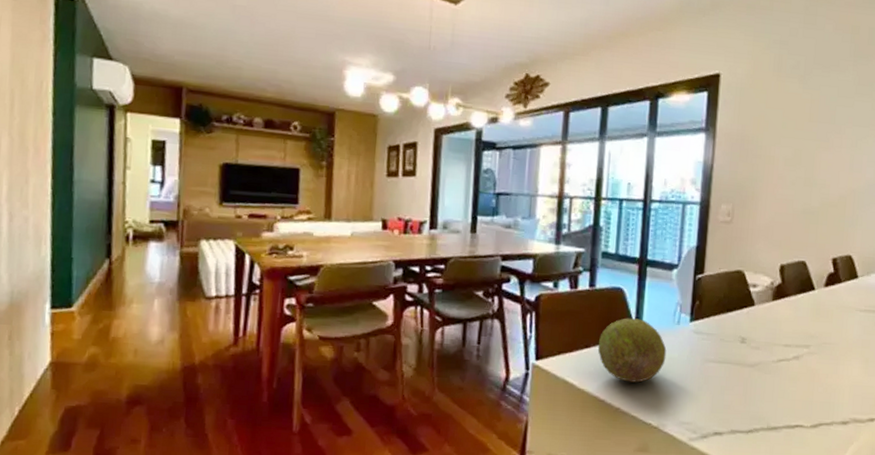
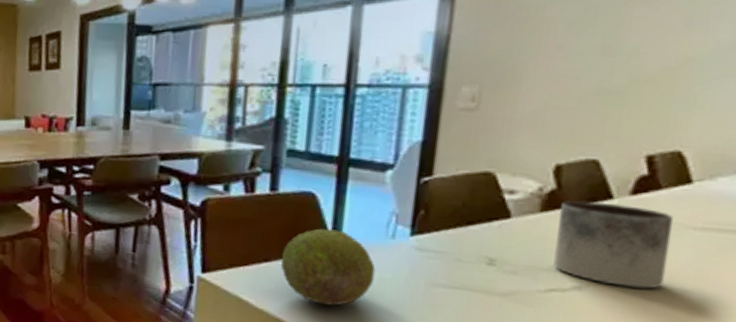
mug: none [781,292,849,356] -> present [553,201,674,289]

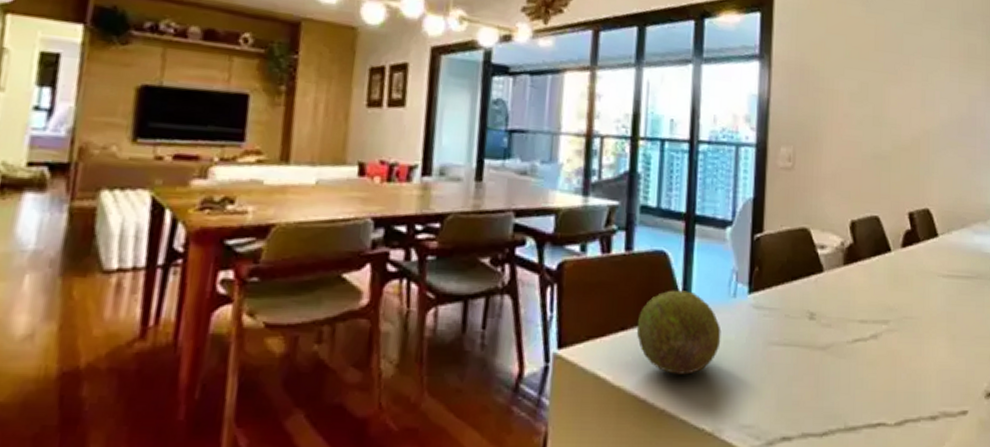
mug: present [553,201,674,289] -> none [856,254,930,333]

